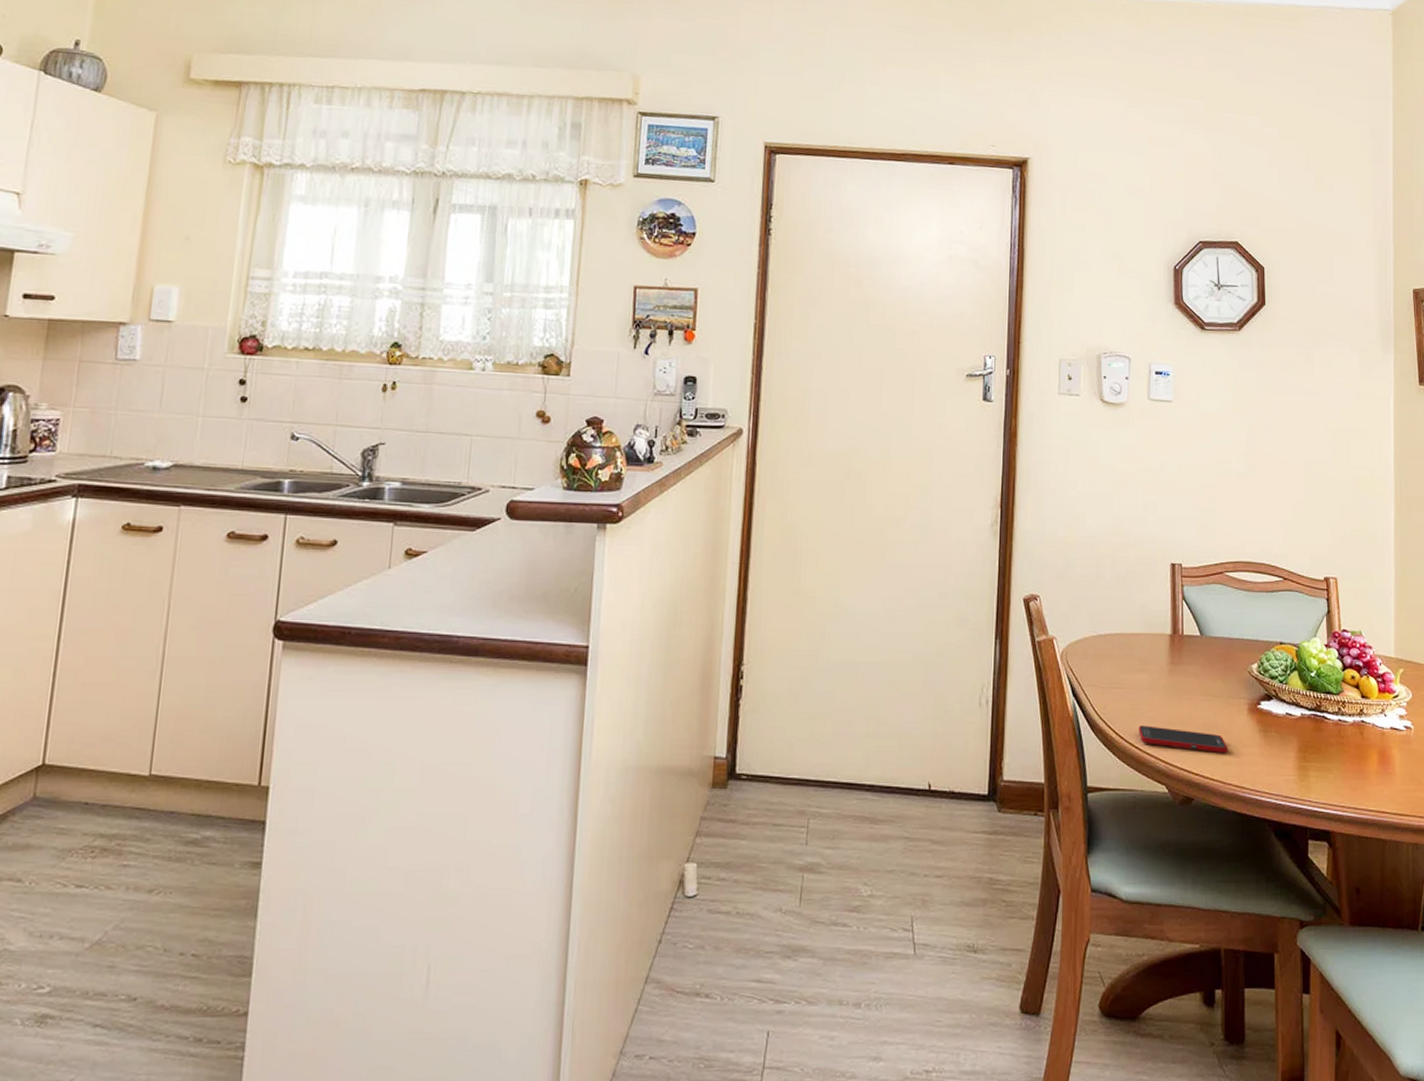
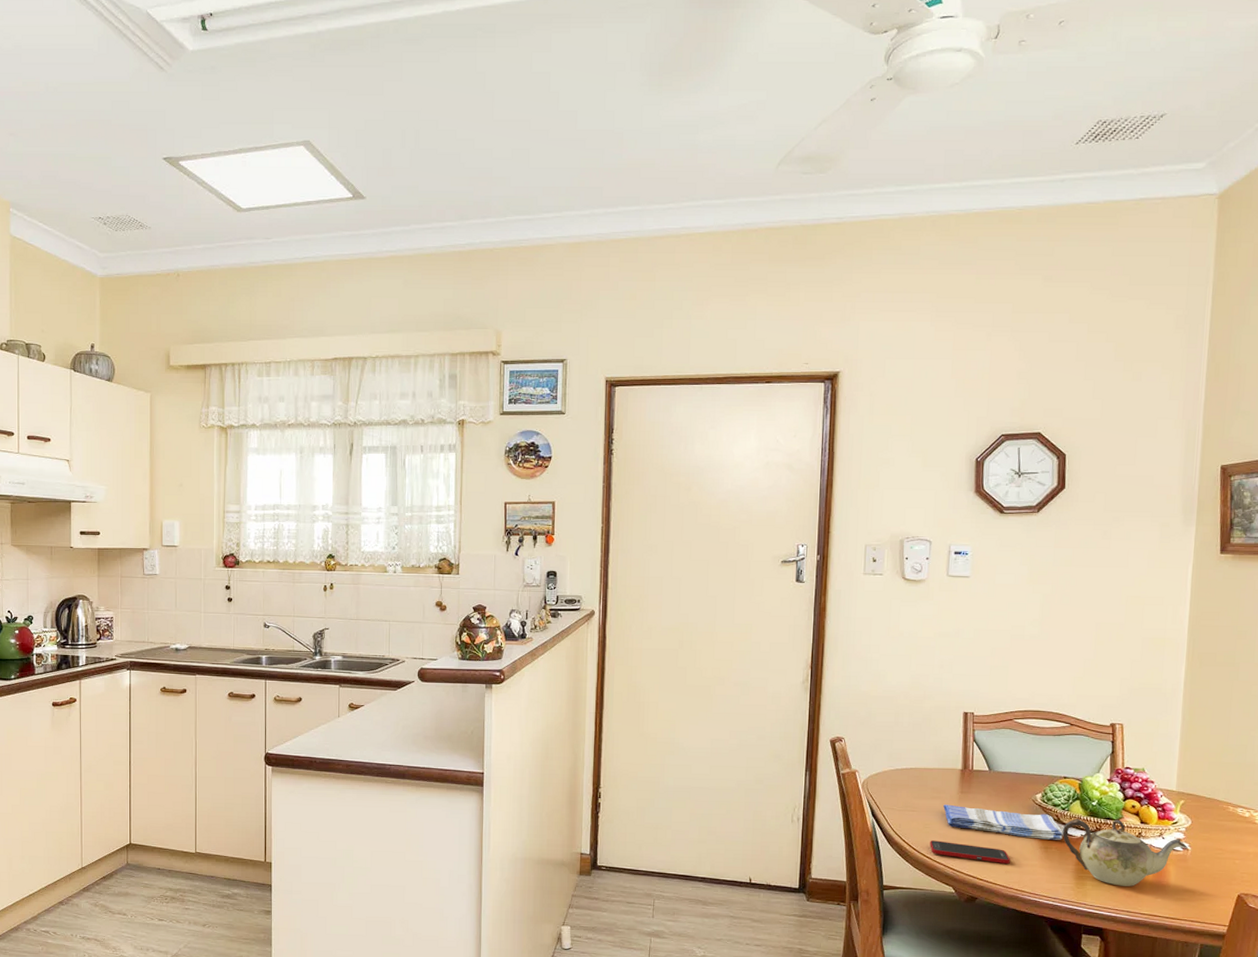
dish towel: none [1152,679,1283,722] -> present [943,804,1064,841]
teapot: none [1282,693,1410,776] -> present [1063,818,1188,886]

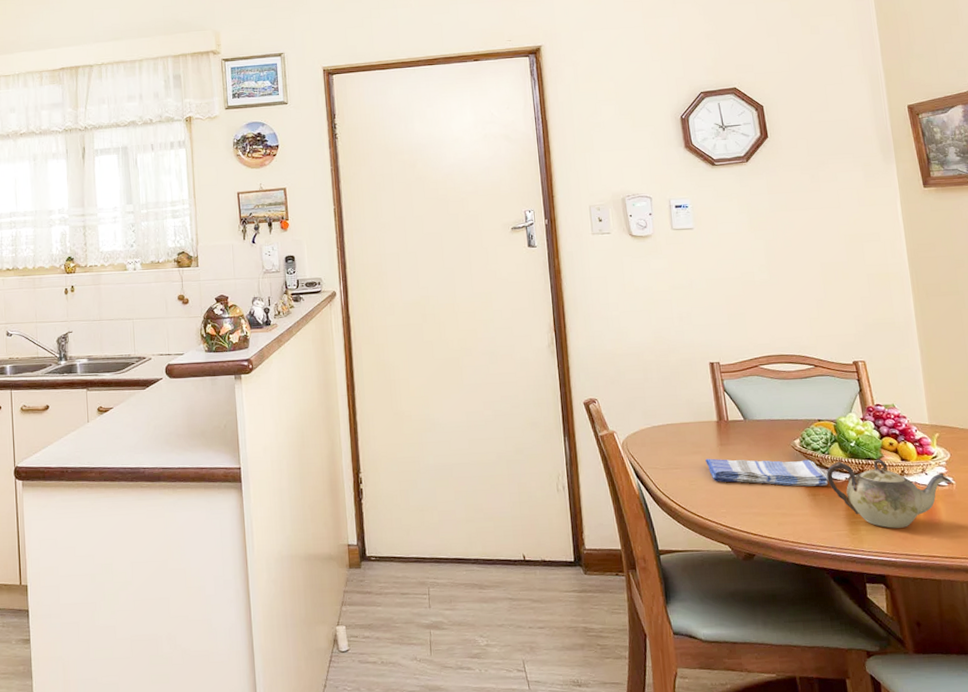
cell phone: present [930,840,1010,864] -> none [698,497,781,516]

